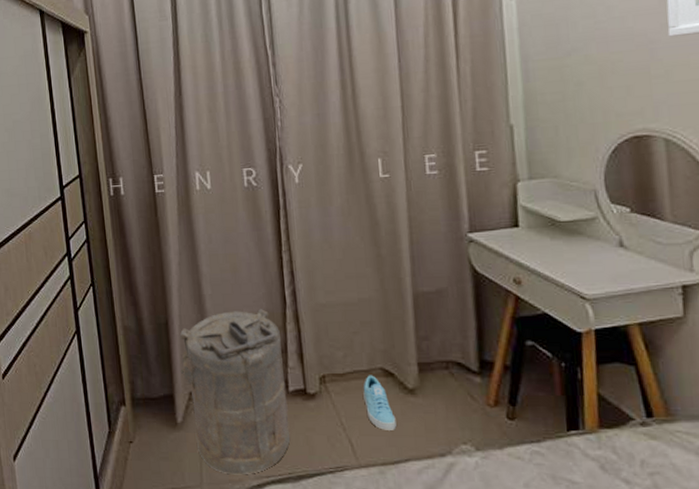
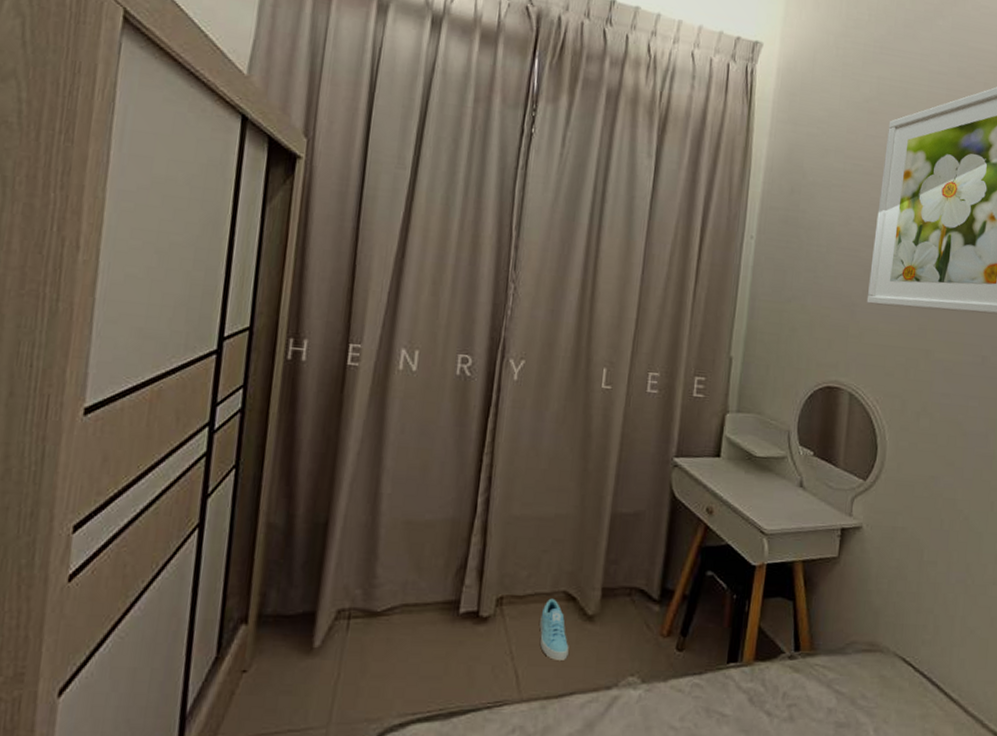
laundry hamper: present [179,309,290,475] -> none [331,515,463,712]

